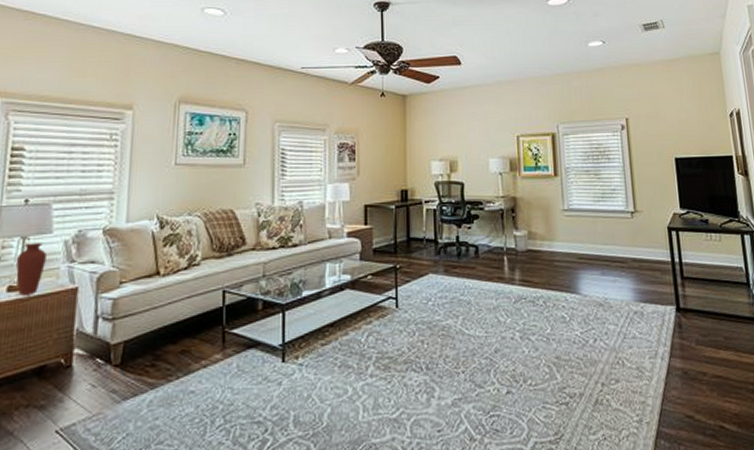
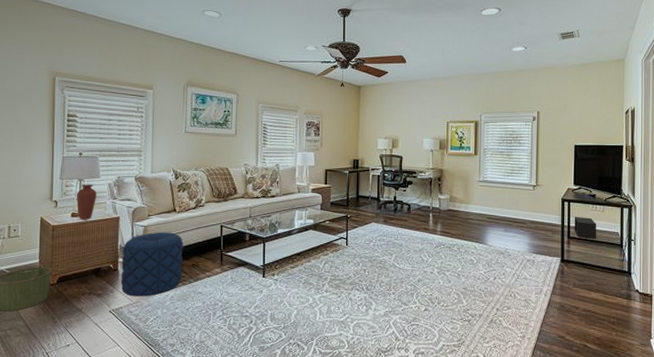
pouf: none [75,305,169,406] -> present [120,232,183,297]
speaker: none [685,249,717,278] -> present [574,217,597,239]

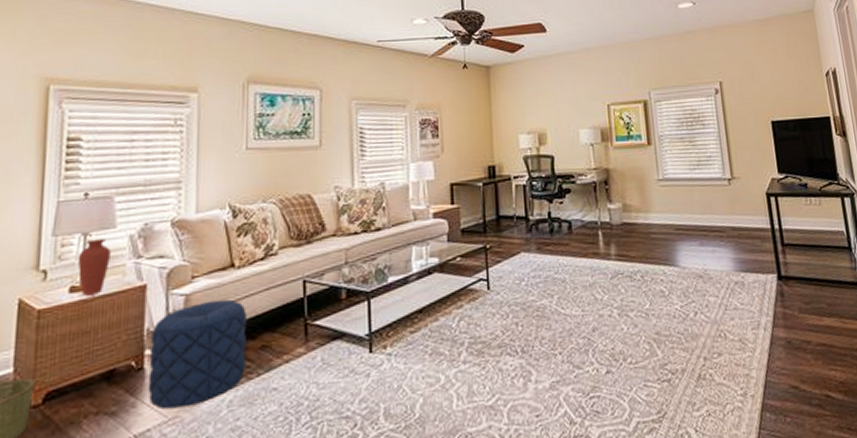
speaker: present [574,217,597,239] -> none [785,214,818,244]

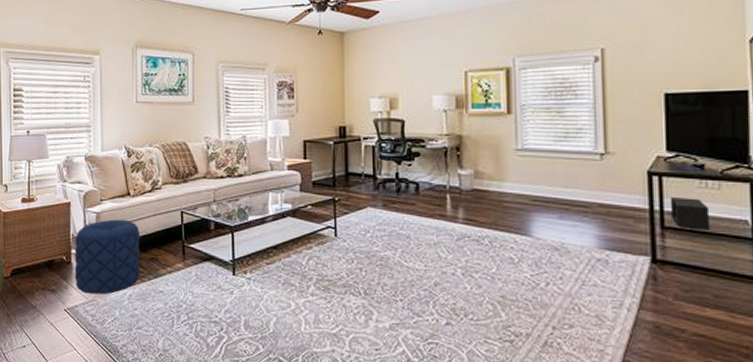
vase: present [77,238,111,296] -> none [25,165,46,206]
speaker: none [785,214,818,244] -> present [669,198,711,230]

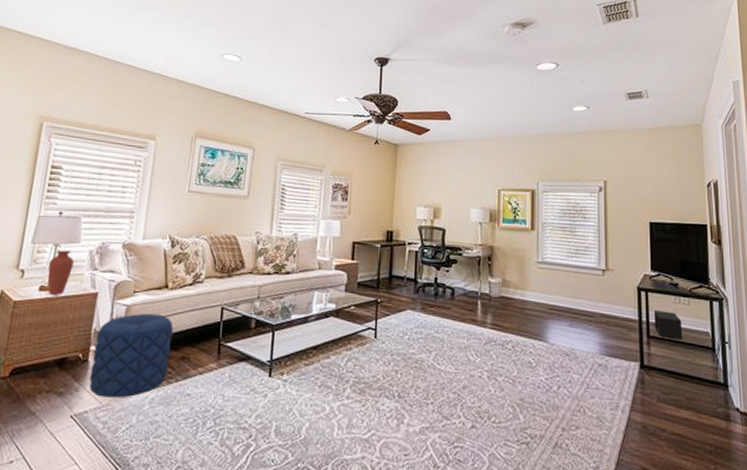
vase: none [25,165,46,206] -> present [47,250,74,295]

